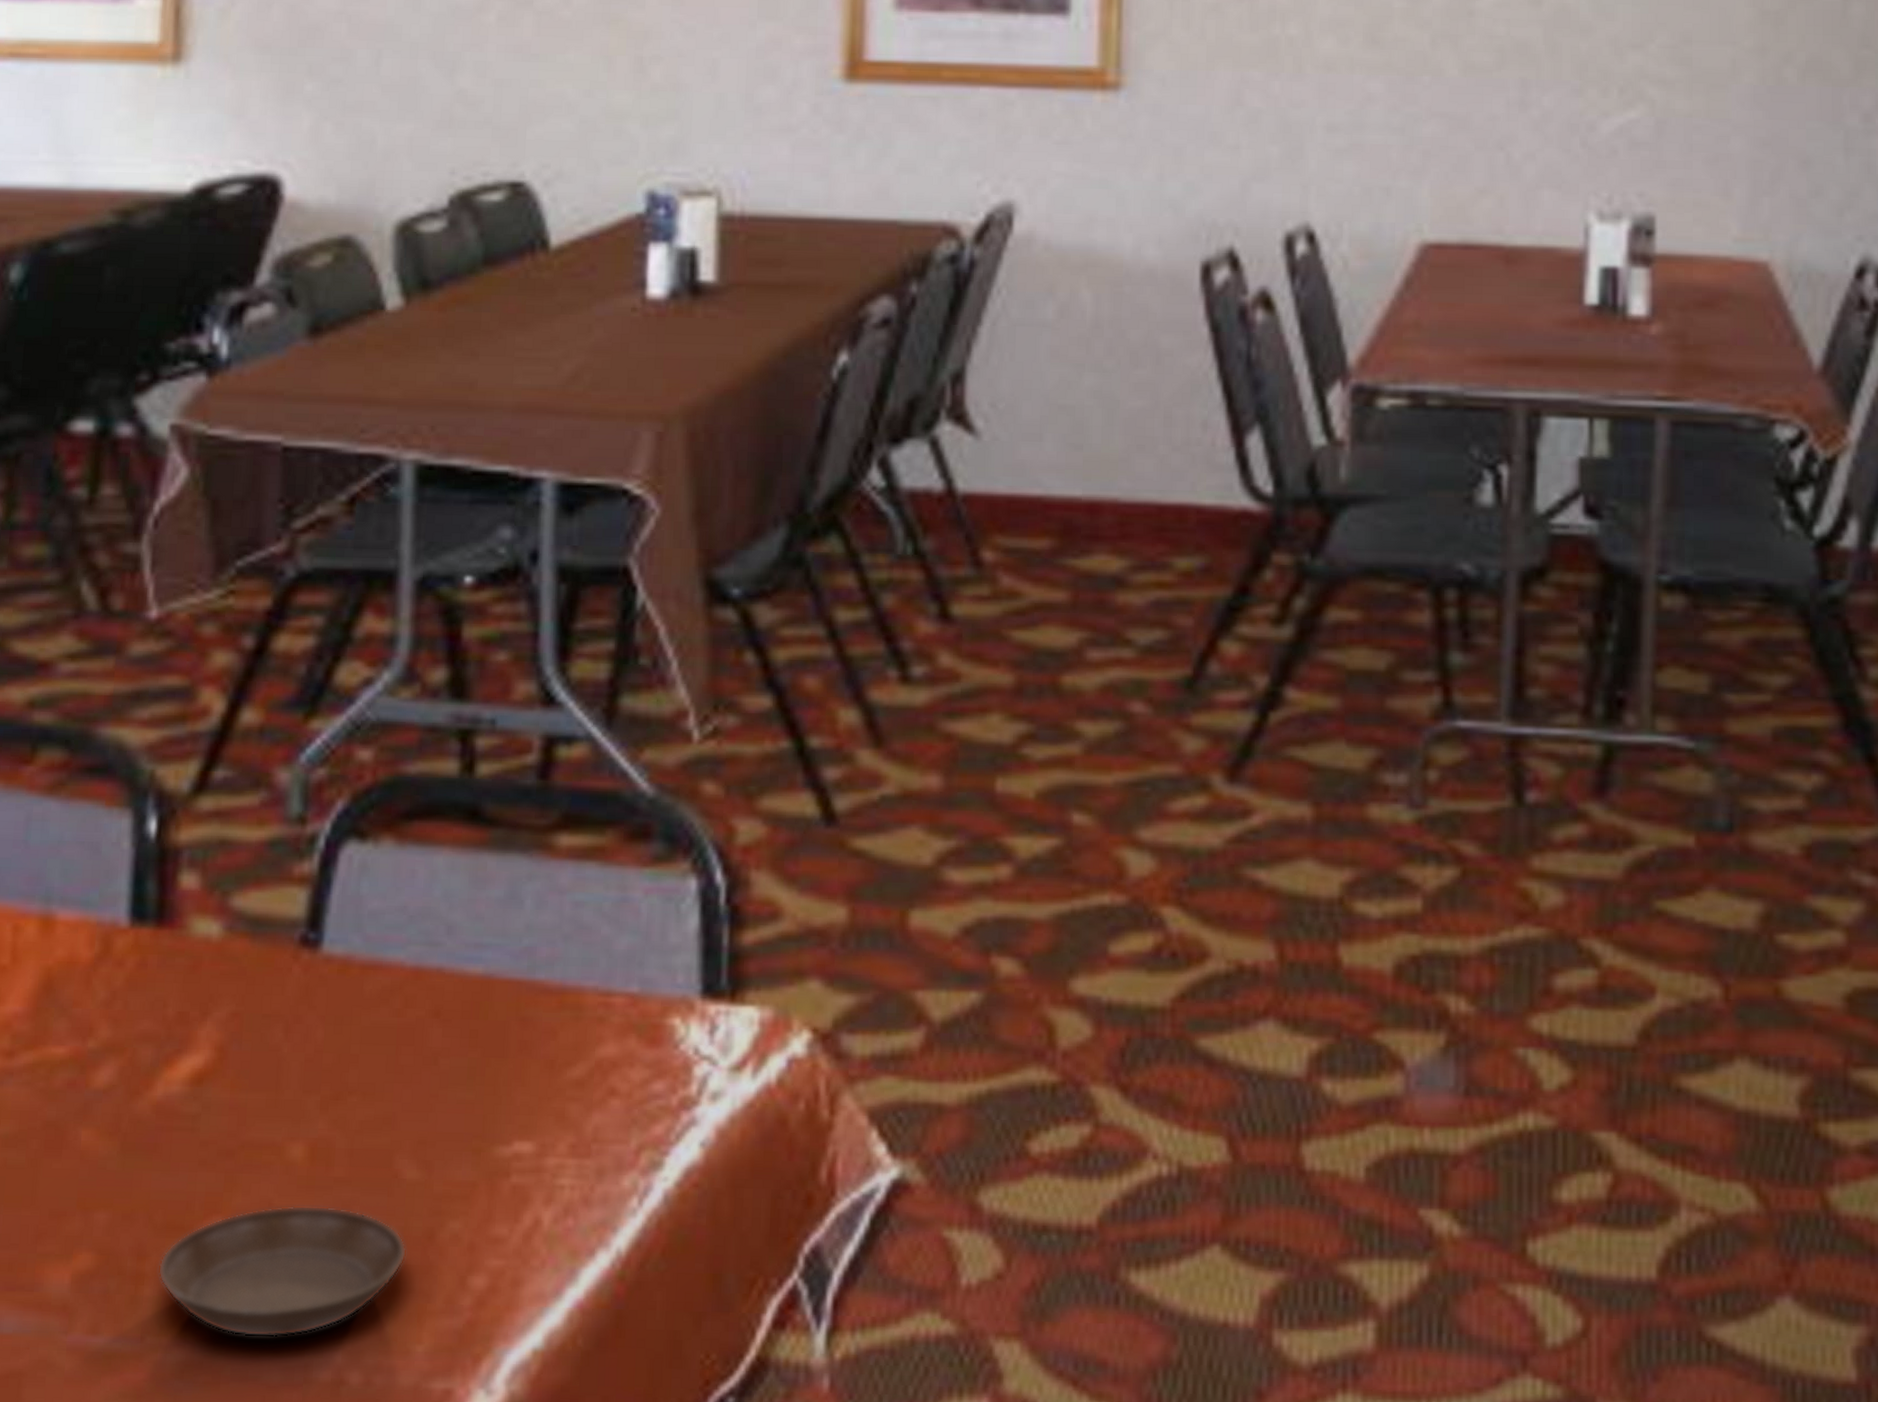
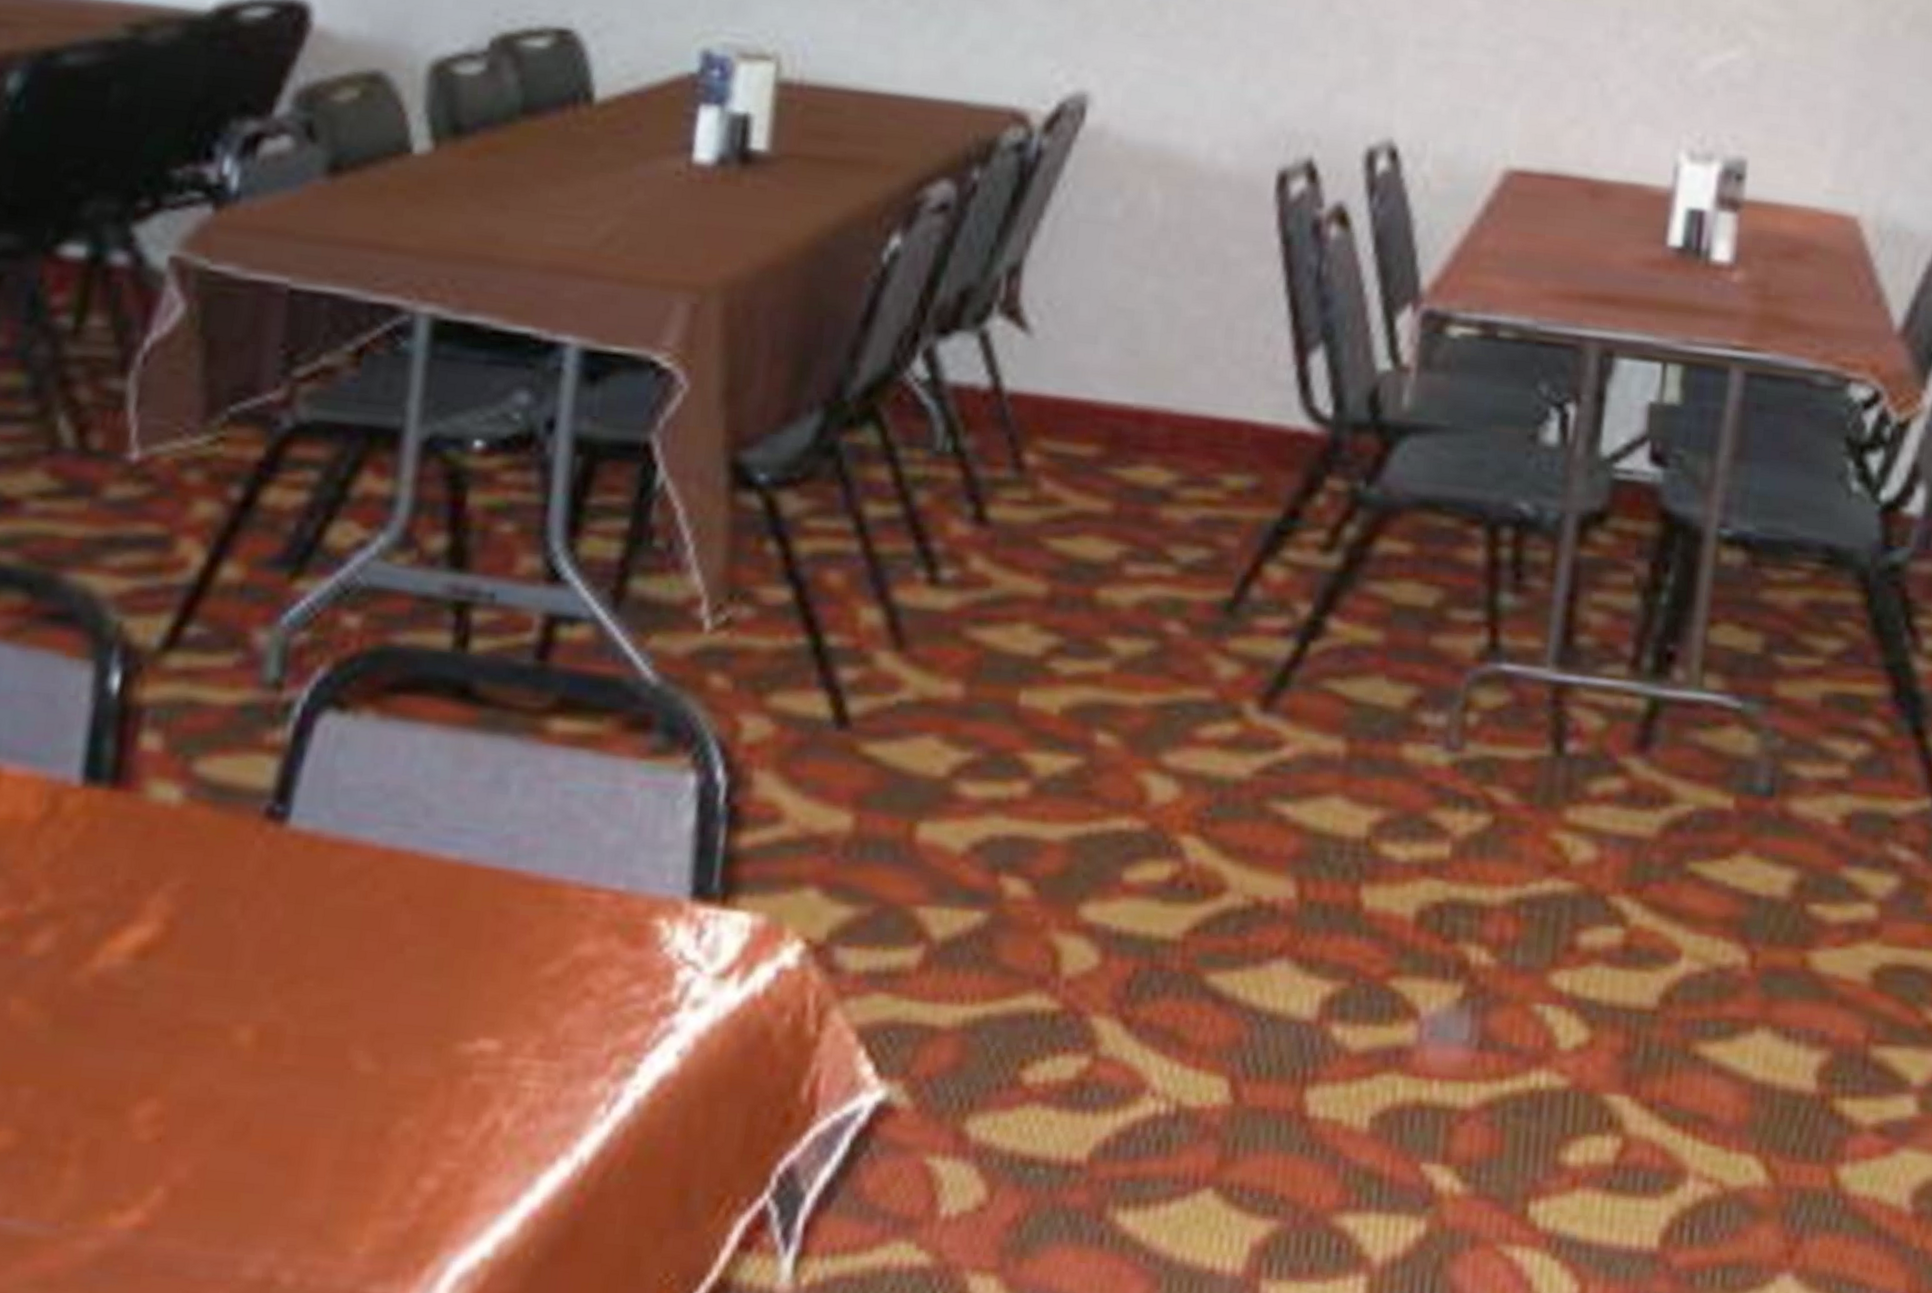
saucer: present [158,1205,407,1338] -> none [82,1091,355,1231]

